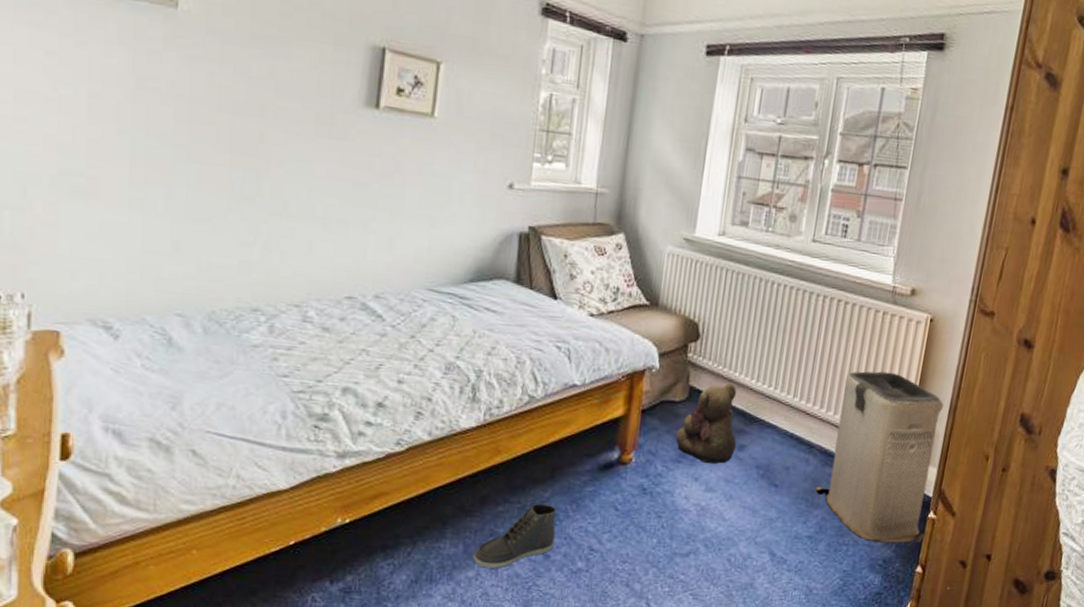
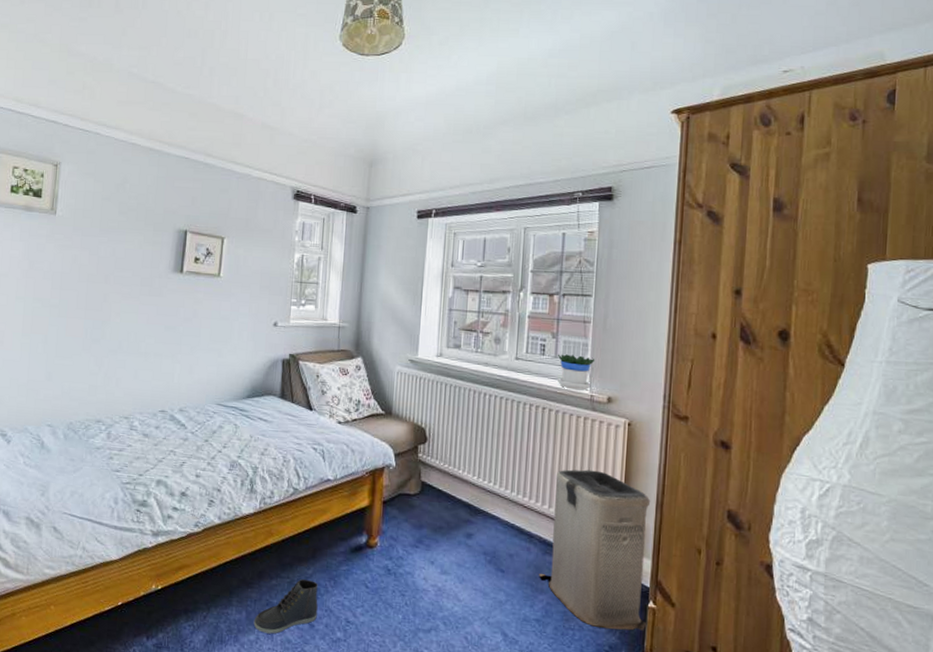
teddy bear: present [675,382,736,464] -> none [412,478,464,550]
flowerpot: none [858,236,903,281] -> present [558,354,595,391]

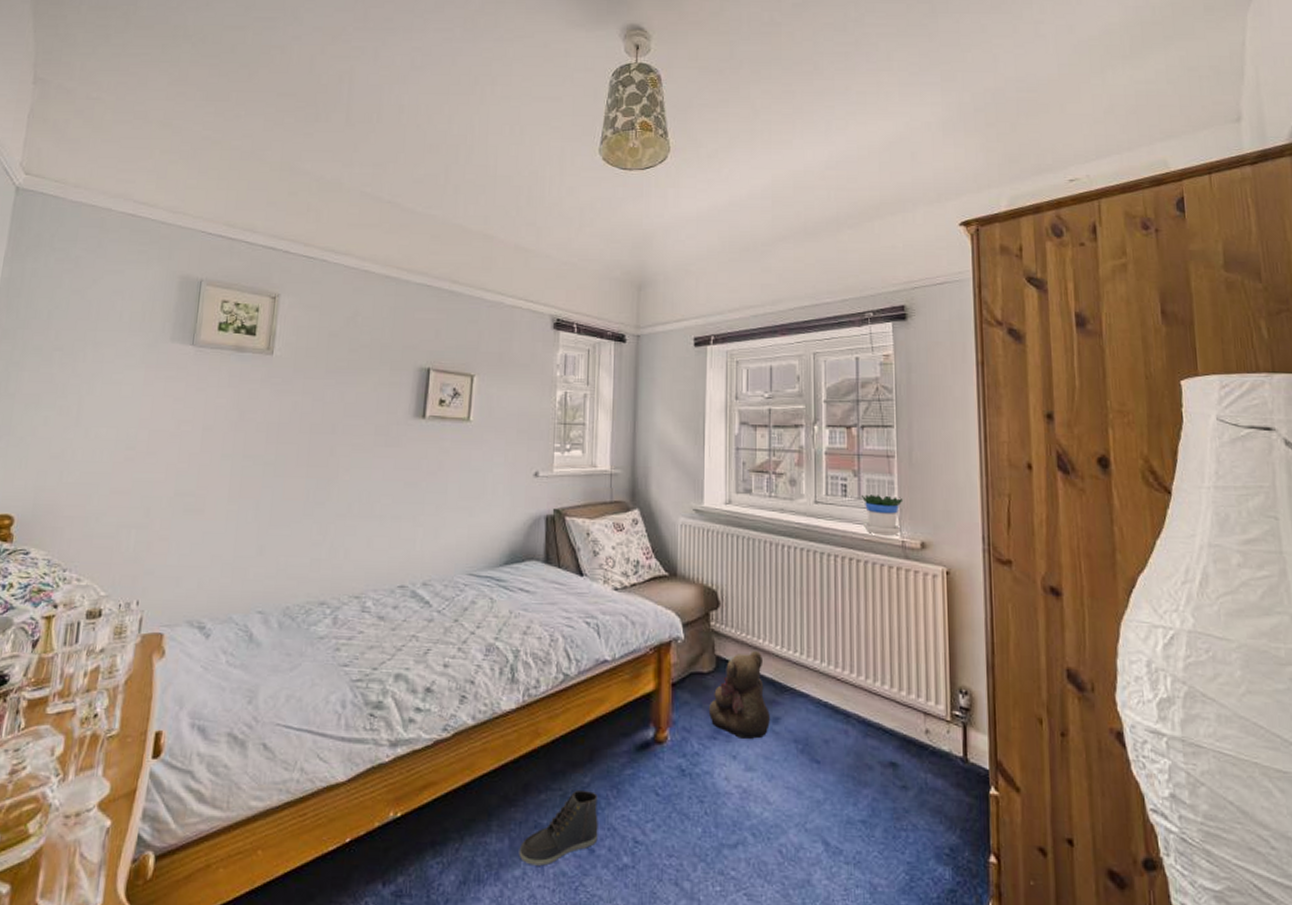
teddy bear: none [412,478,464,550] -> present [708,650,770,739]
laundry basket: present [539,469,651,631] -> none [861,630,989,827]

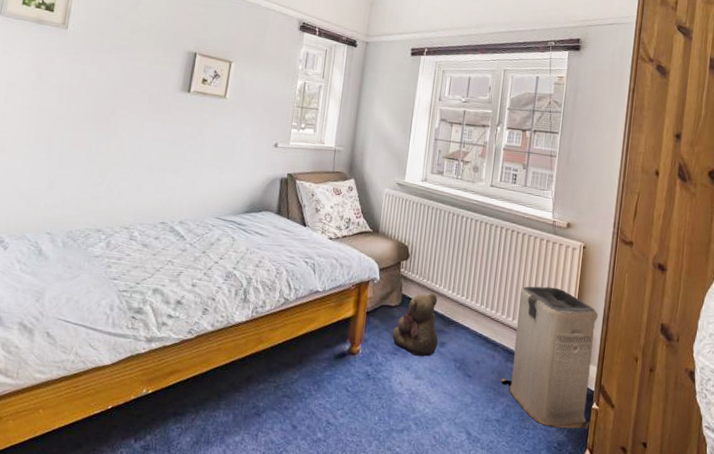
sneaker: present [519,789,598,866] -> none [239,383,303,435]
laundry basket: none [861,630,989,827] -> present [501,286,599,429]
flowerpot: present [862,494,904,536] -> none [526,183,559,217]

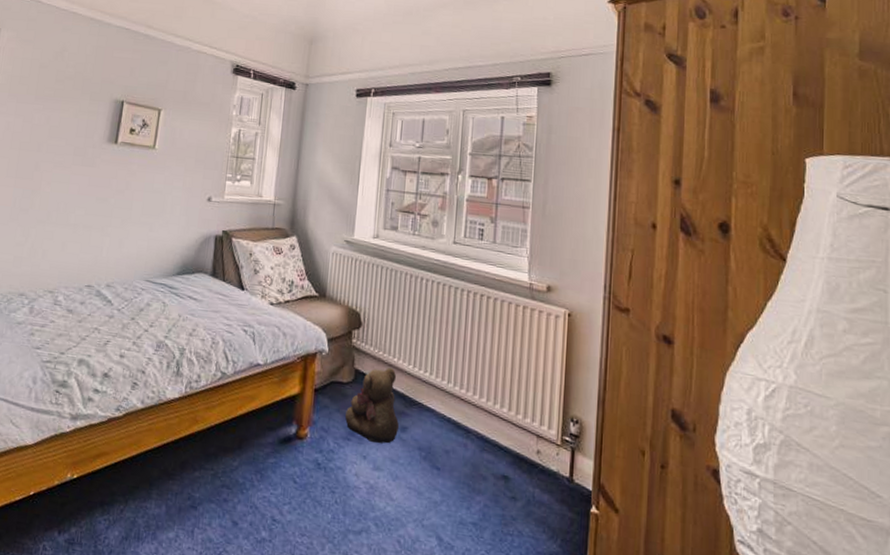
laundry basket: present [501,286,599,429] -> none [476,361,592,539]

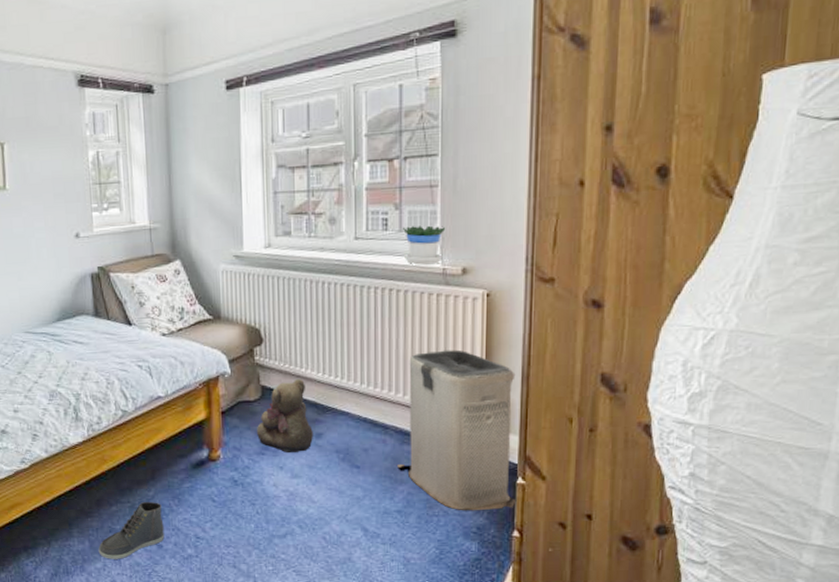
sneaker: none [173,471,244,532] -> present [98,501,165,559]
laundry basket: none [476,361,592,539] -> present [397,349,516,511]
flowerpot: none [496,239,535,278] -> present [403,225,446,265]

